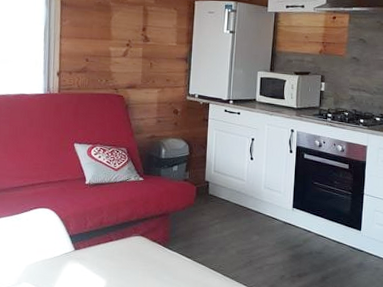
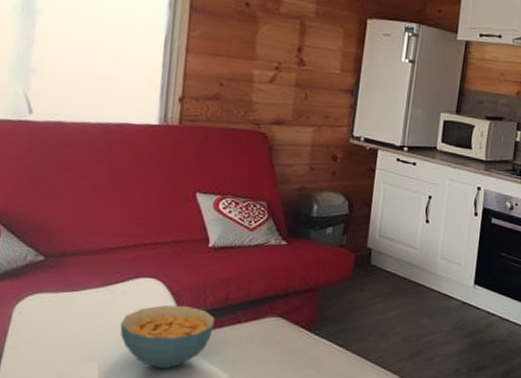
cereal bowl: none [26,228,94,276] -> present [120,305,215,369]

